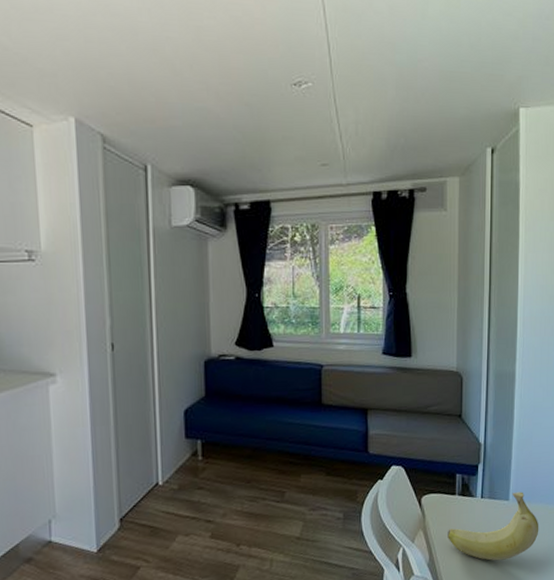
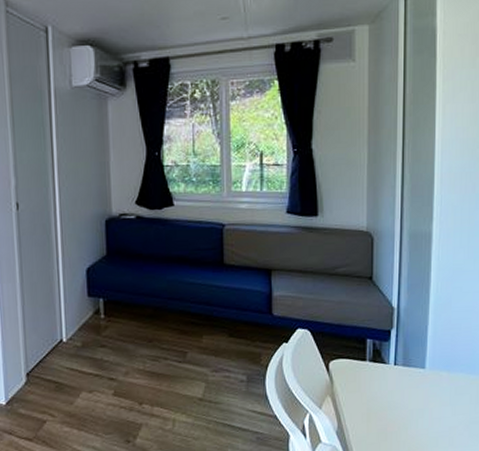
banana: present [448,492,539,561] -> none [358,360,460,432]

